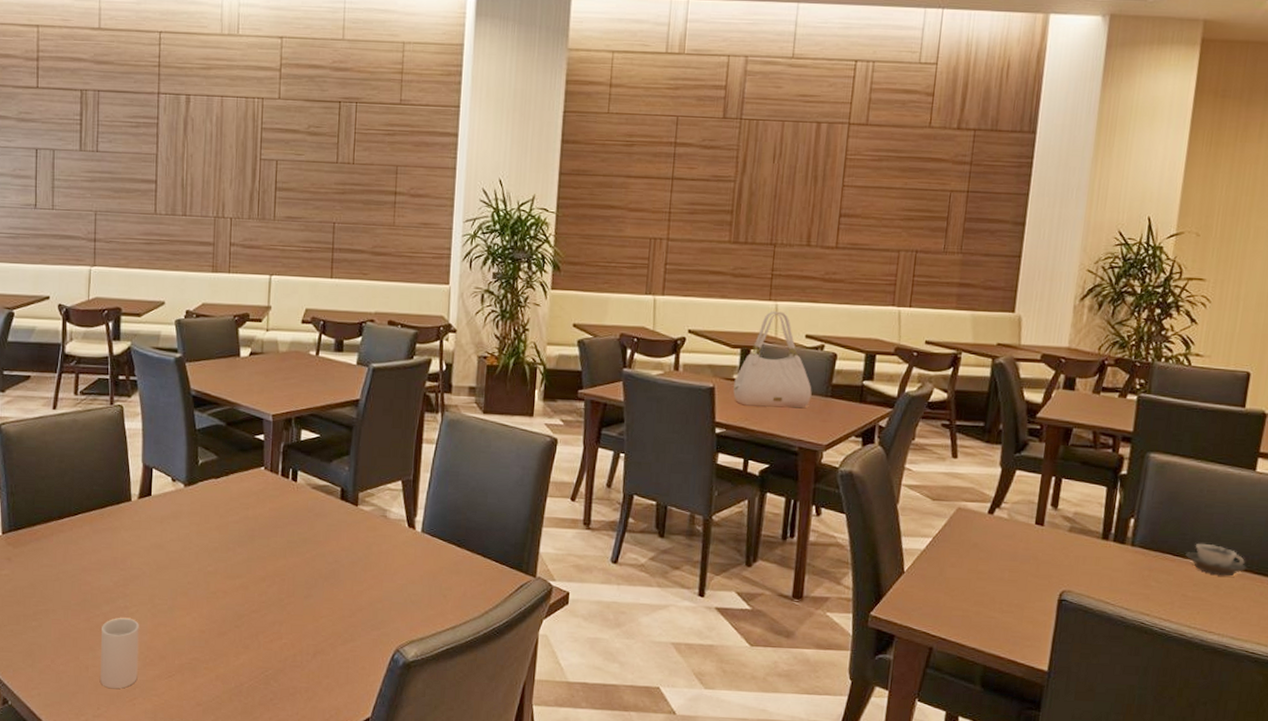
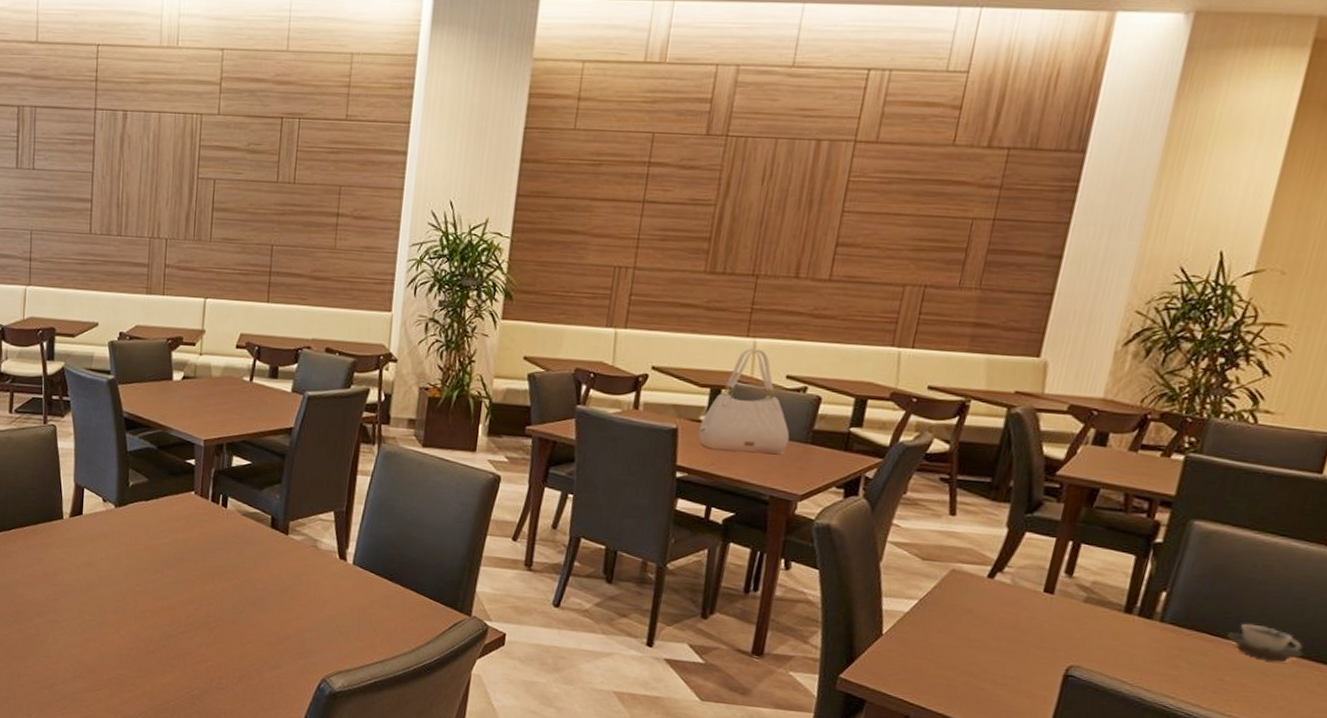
cup: present [100,618,139,689] -> none [32,631,69,698]

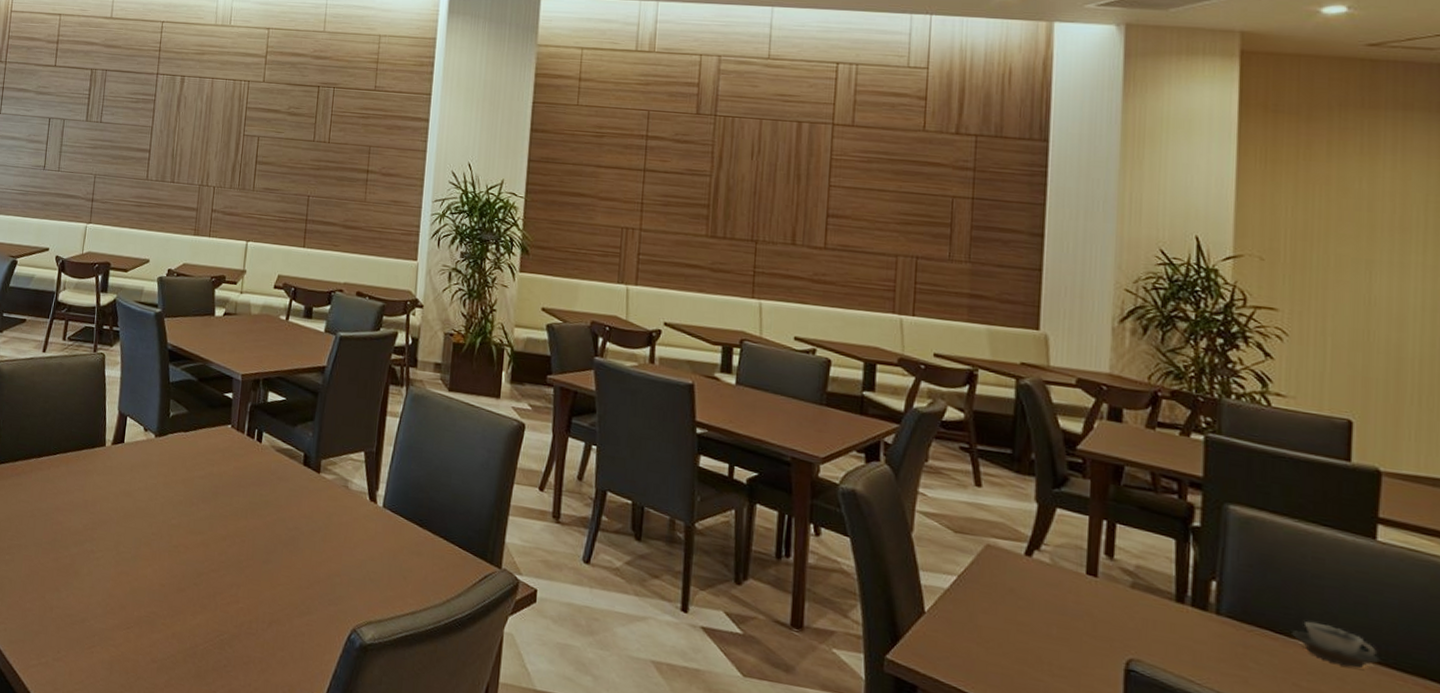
handbag: present [698,348,790,454] -> none [715,309,804,415]

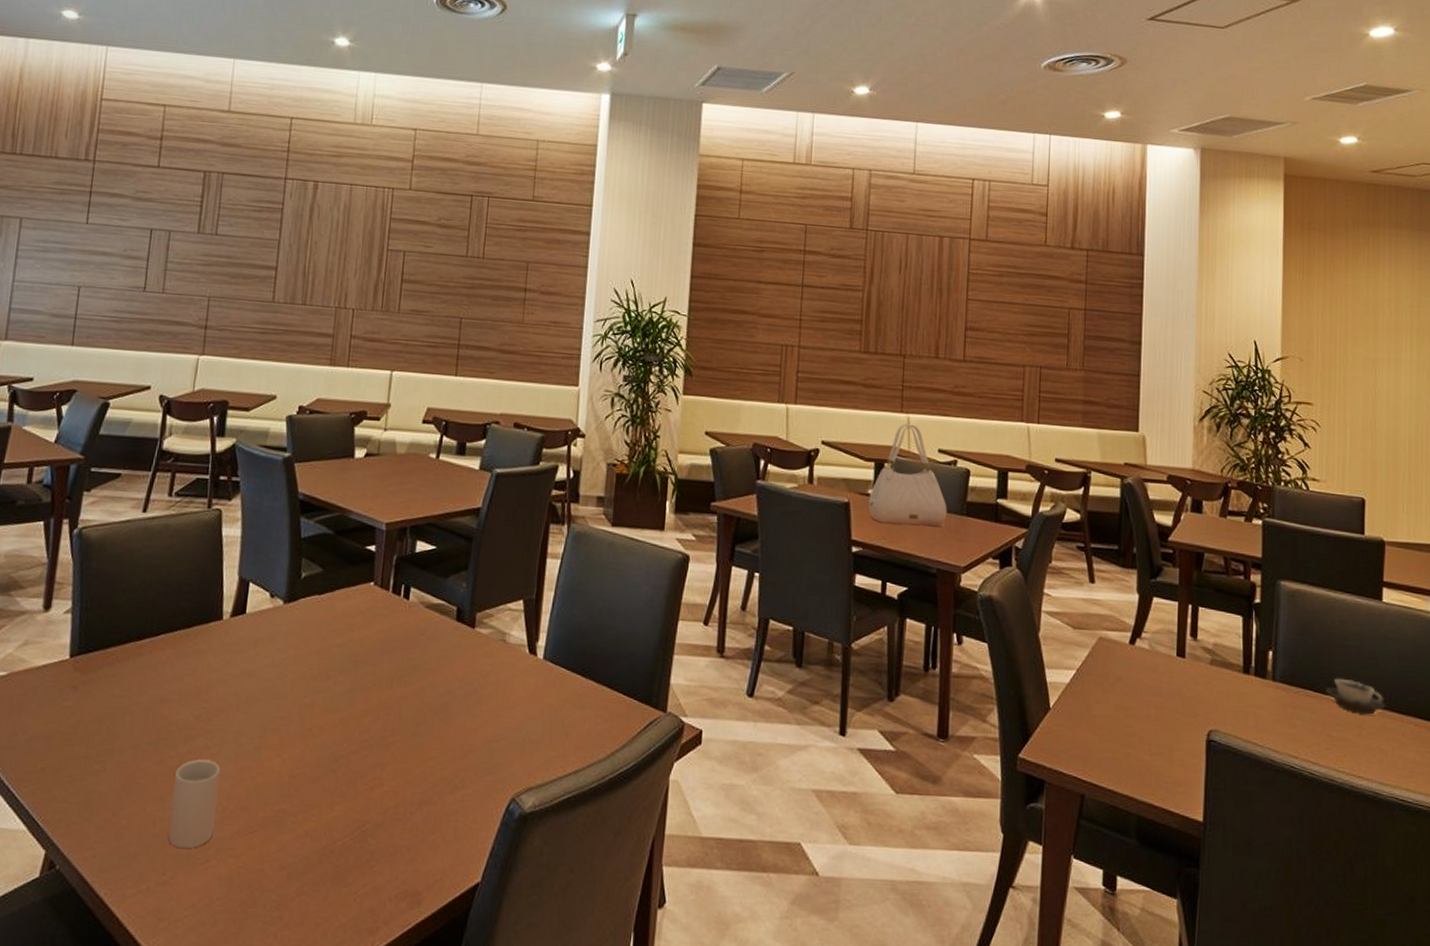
cup: none [62,561,103,634] -> present [168,760,220,849]
handbag: none [715,309,804,415] -> present [868,423,947,527]

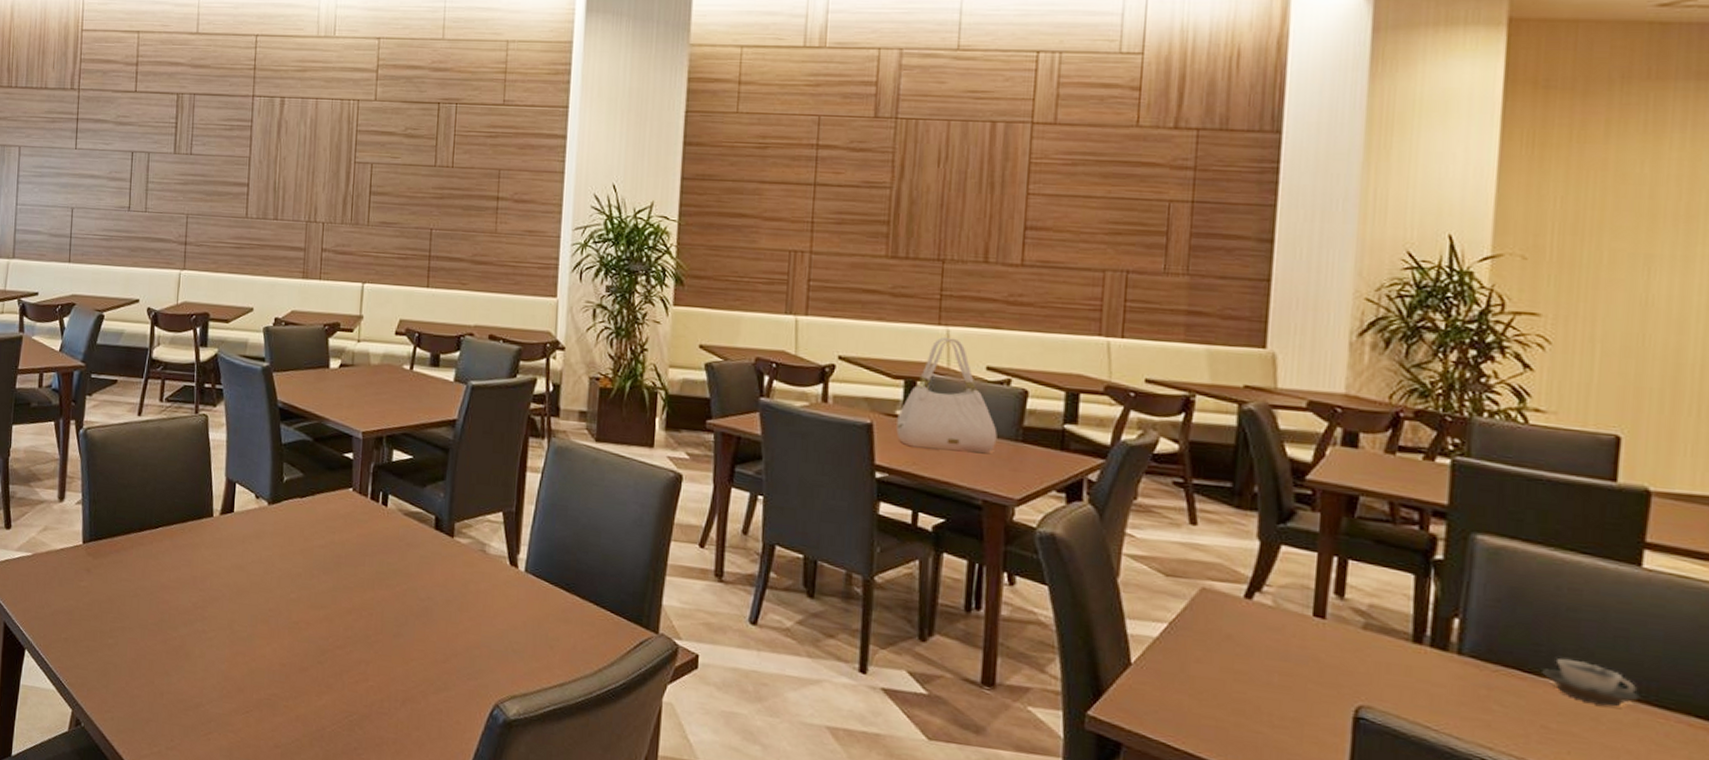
cup: present [168,760,220,849] -> none [175,642,217,721]

